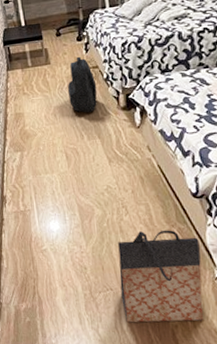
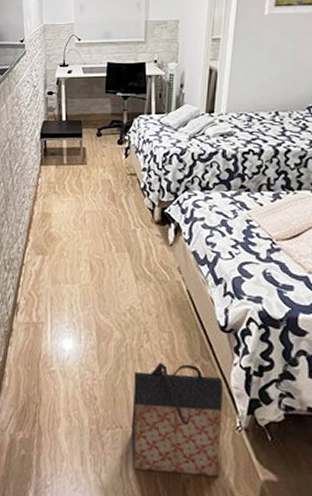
backpack: present [67,56,97,113] -> none [101,160,133,223]

